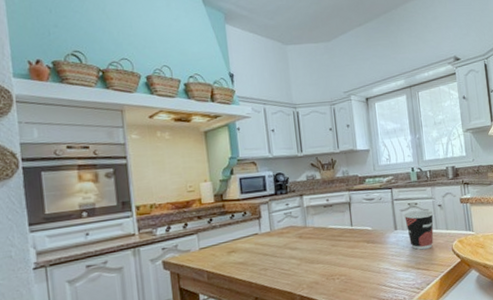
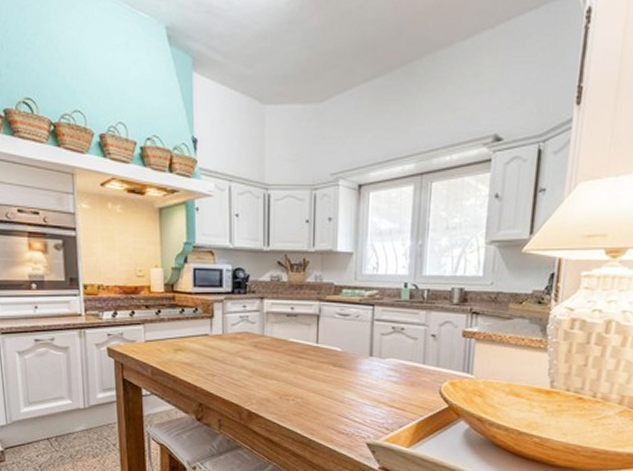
cup: present [403,210,434,250] -> none [383,337,424,386]

